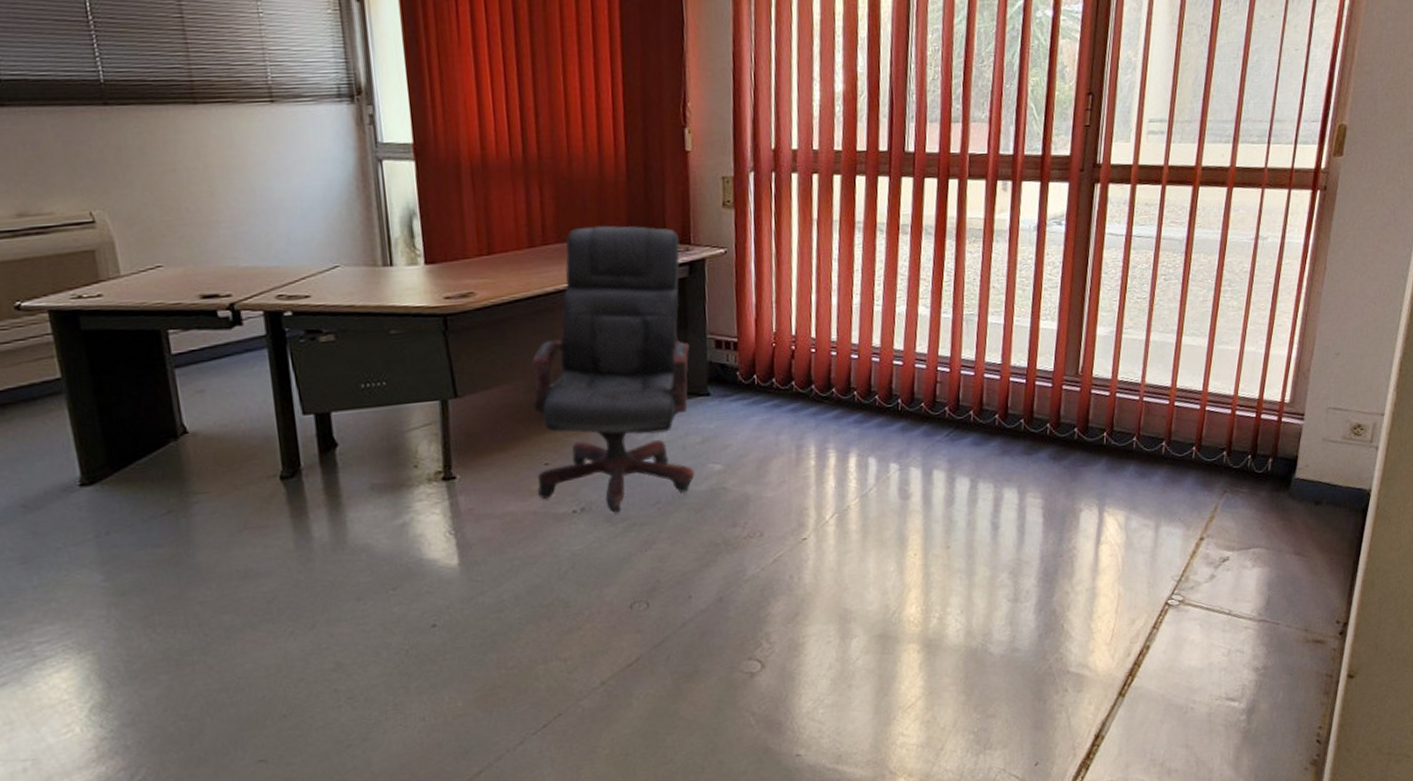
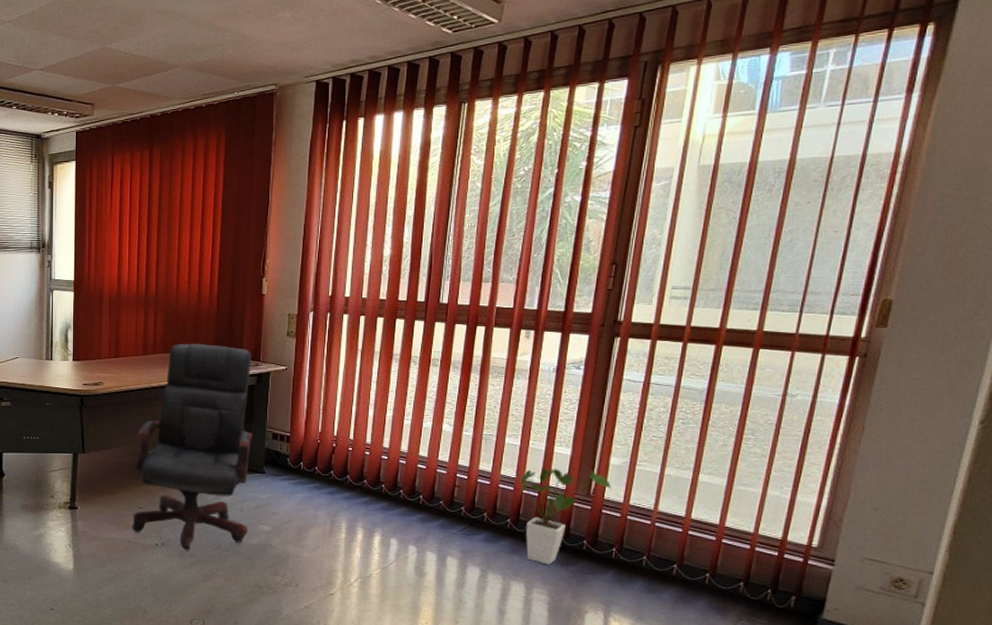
house plant: none [1004,344,1099,463] -> present [518,469,611,565]

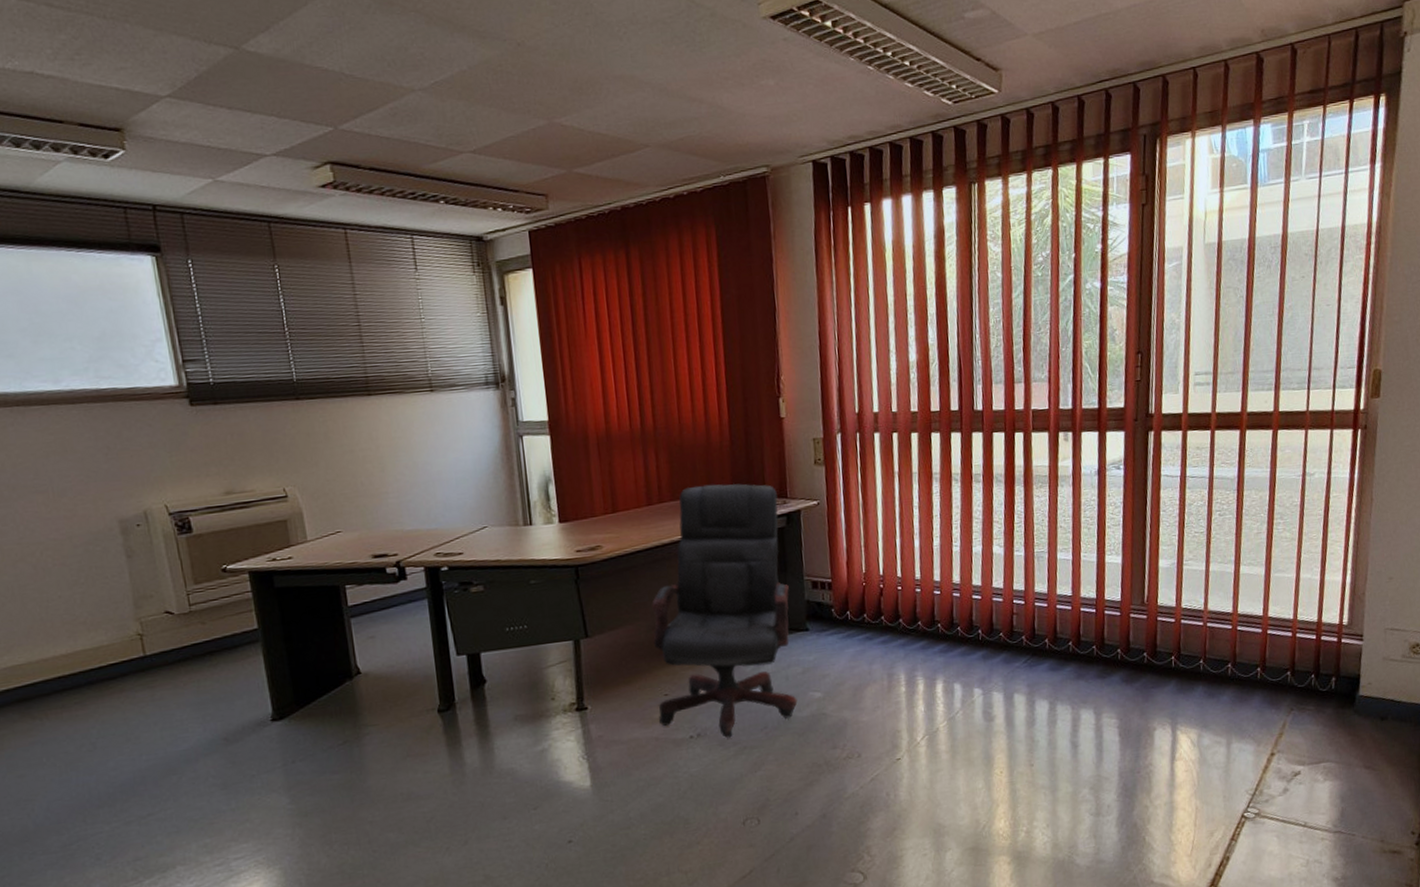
house plant: present [518,469,611,565] -> none [1076,576,1163,685]

